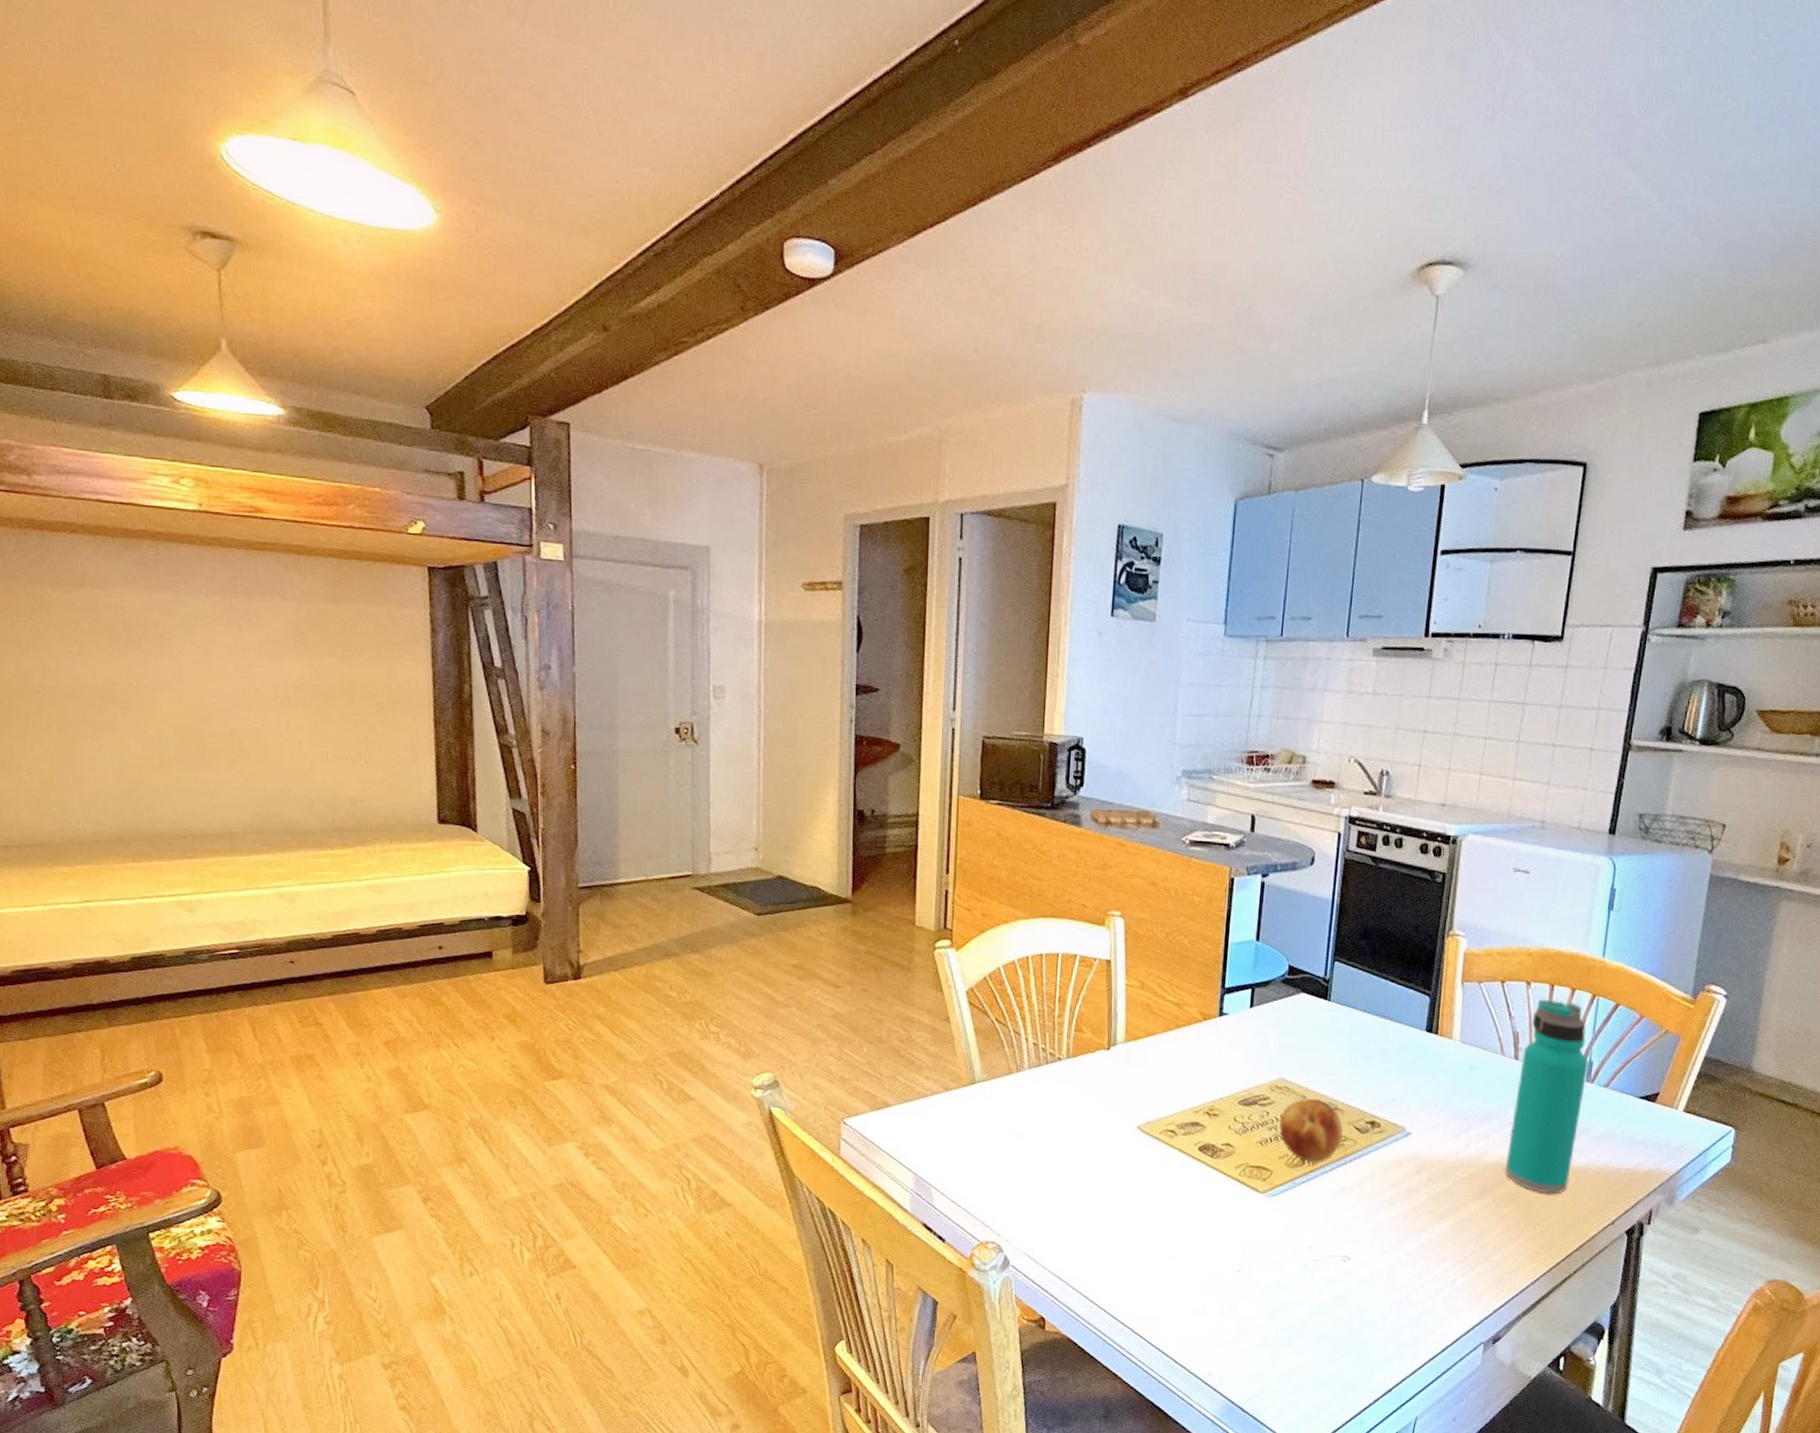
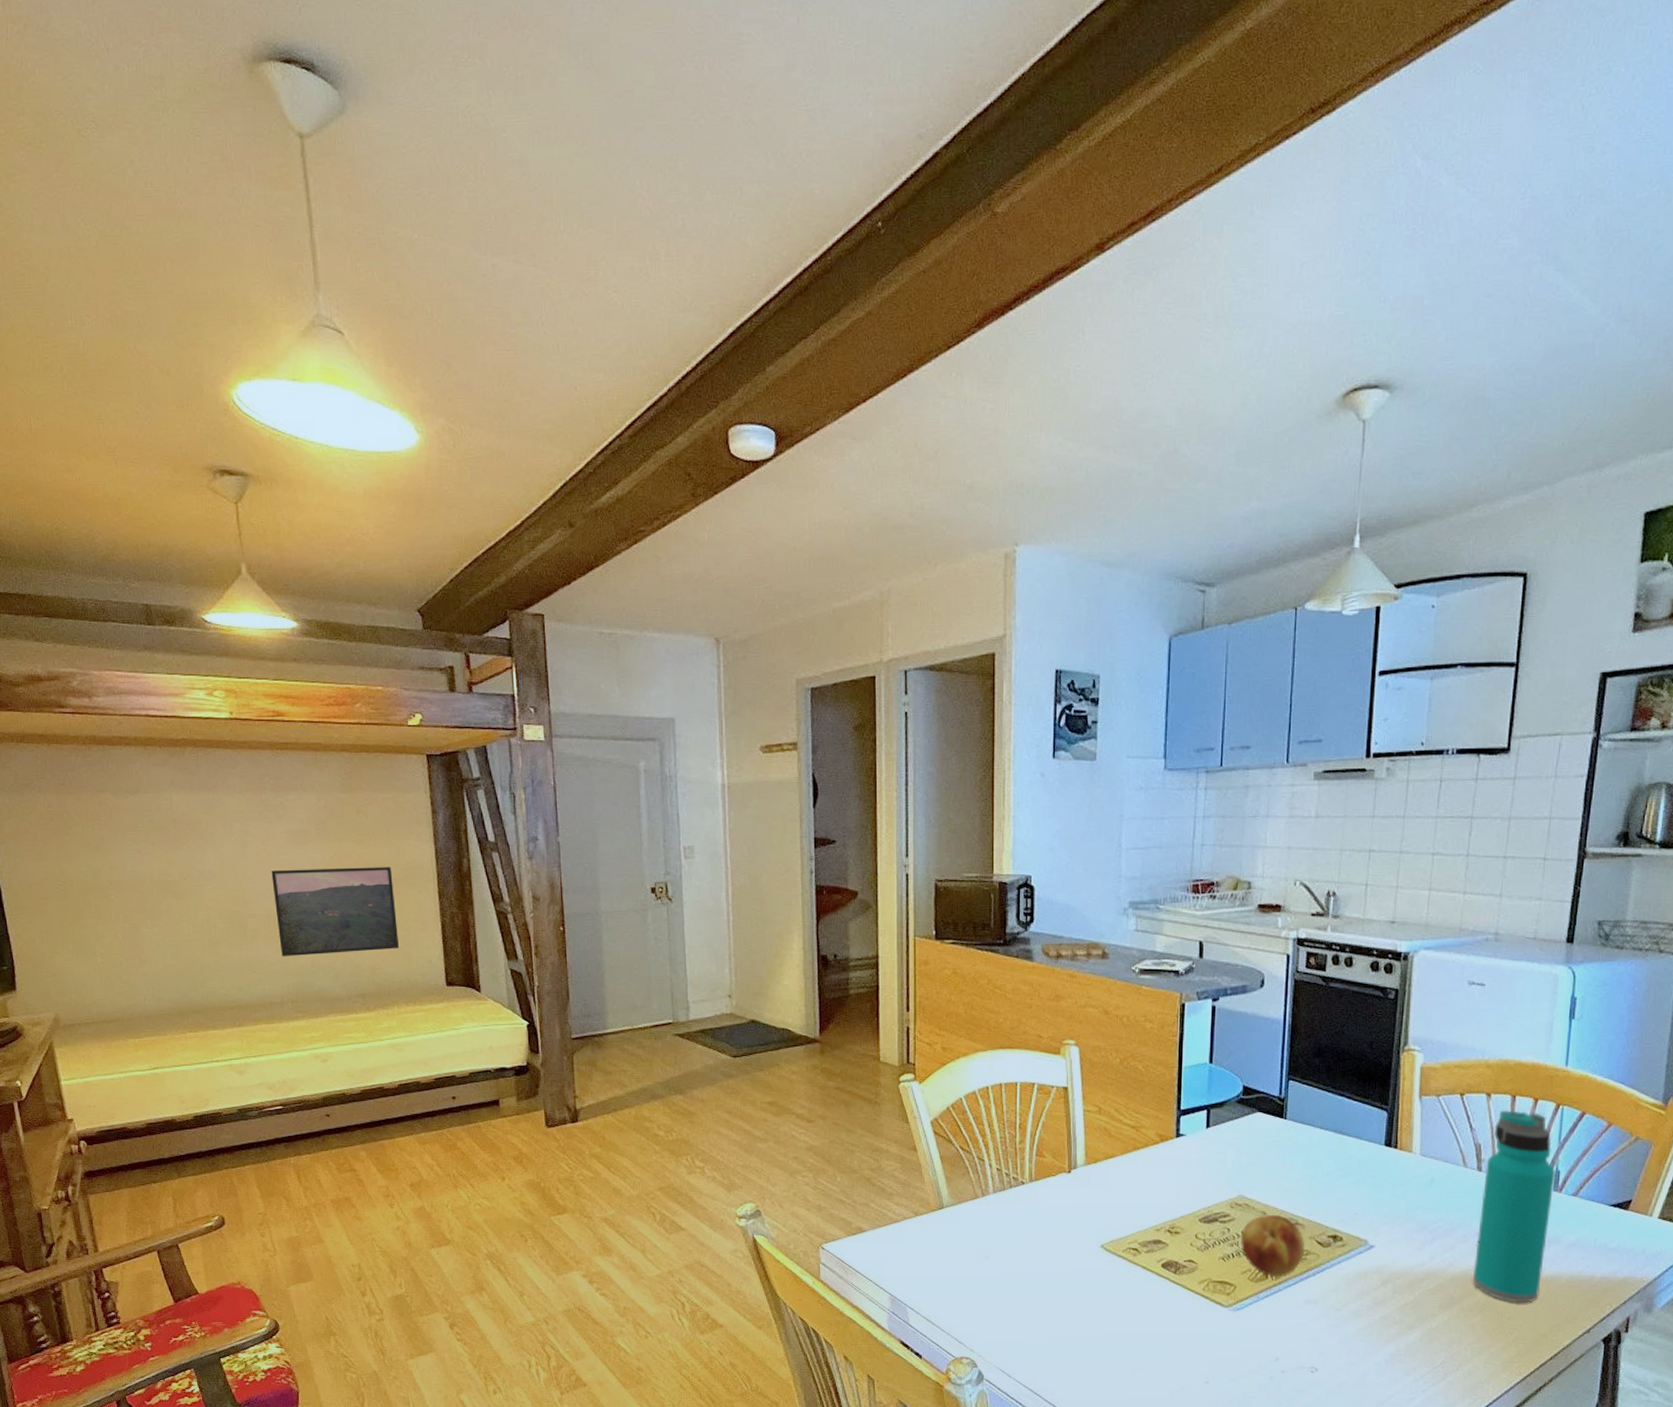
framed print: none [239,684,386,783] -> present [271,867,400,957]

